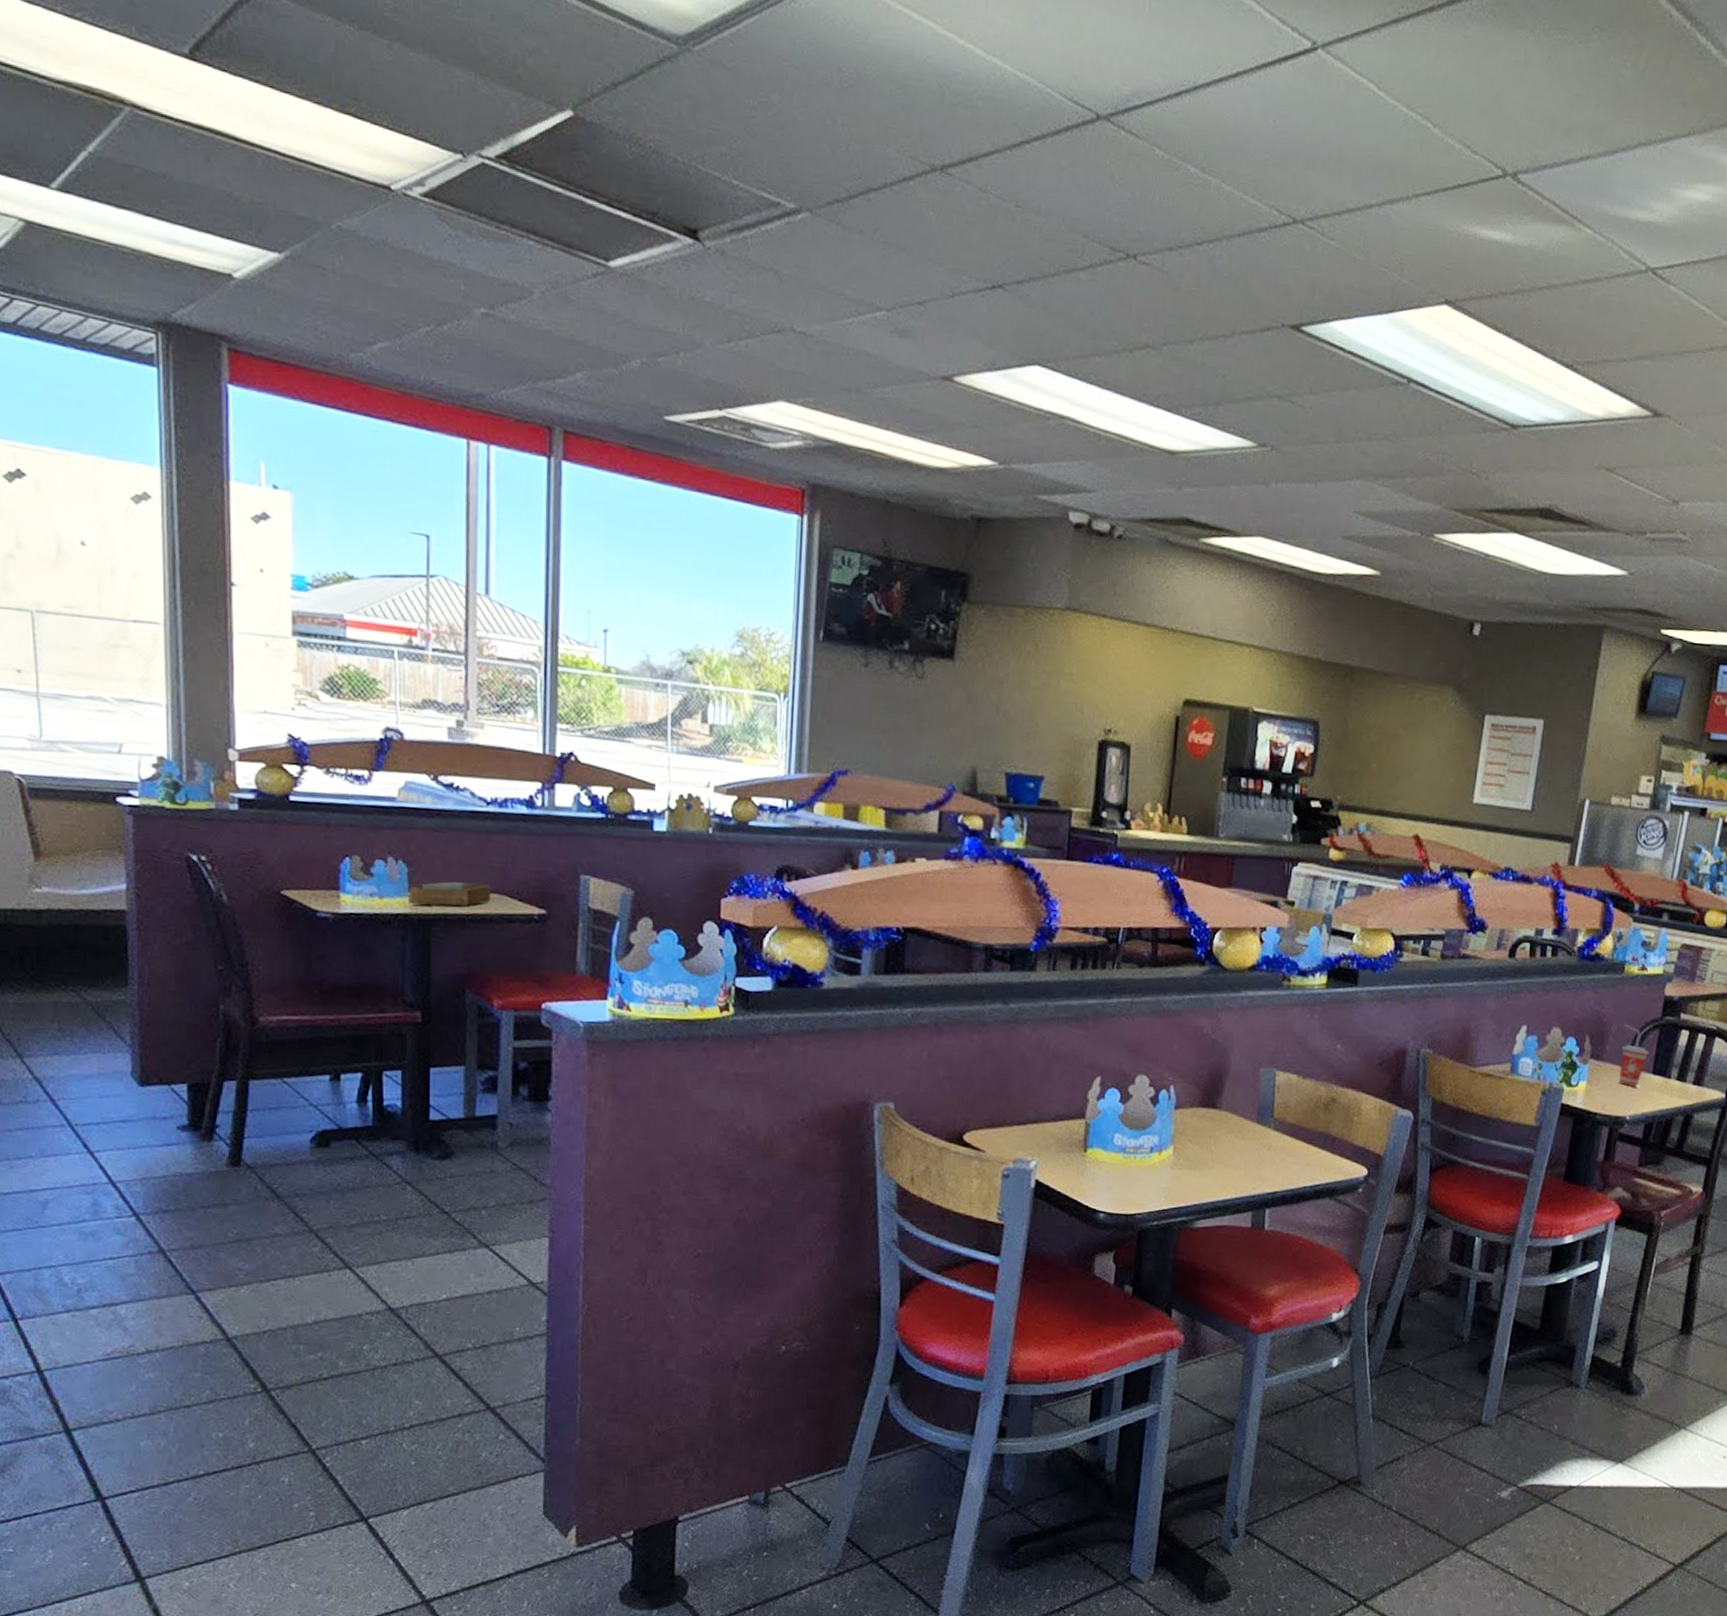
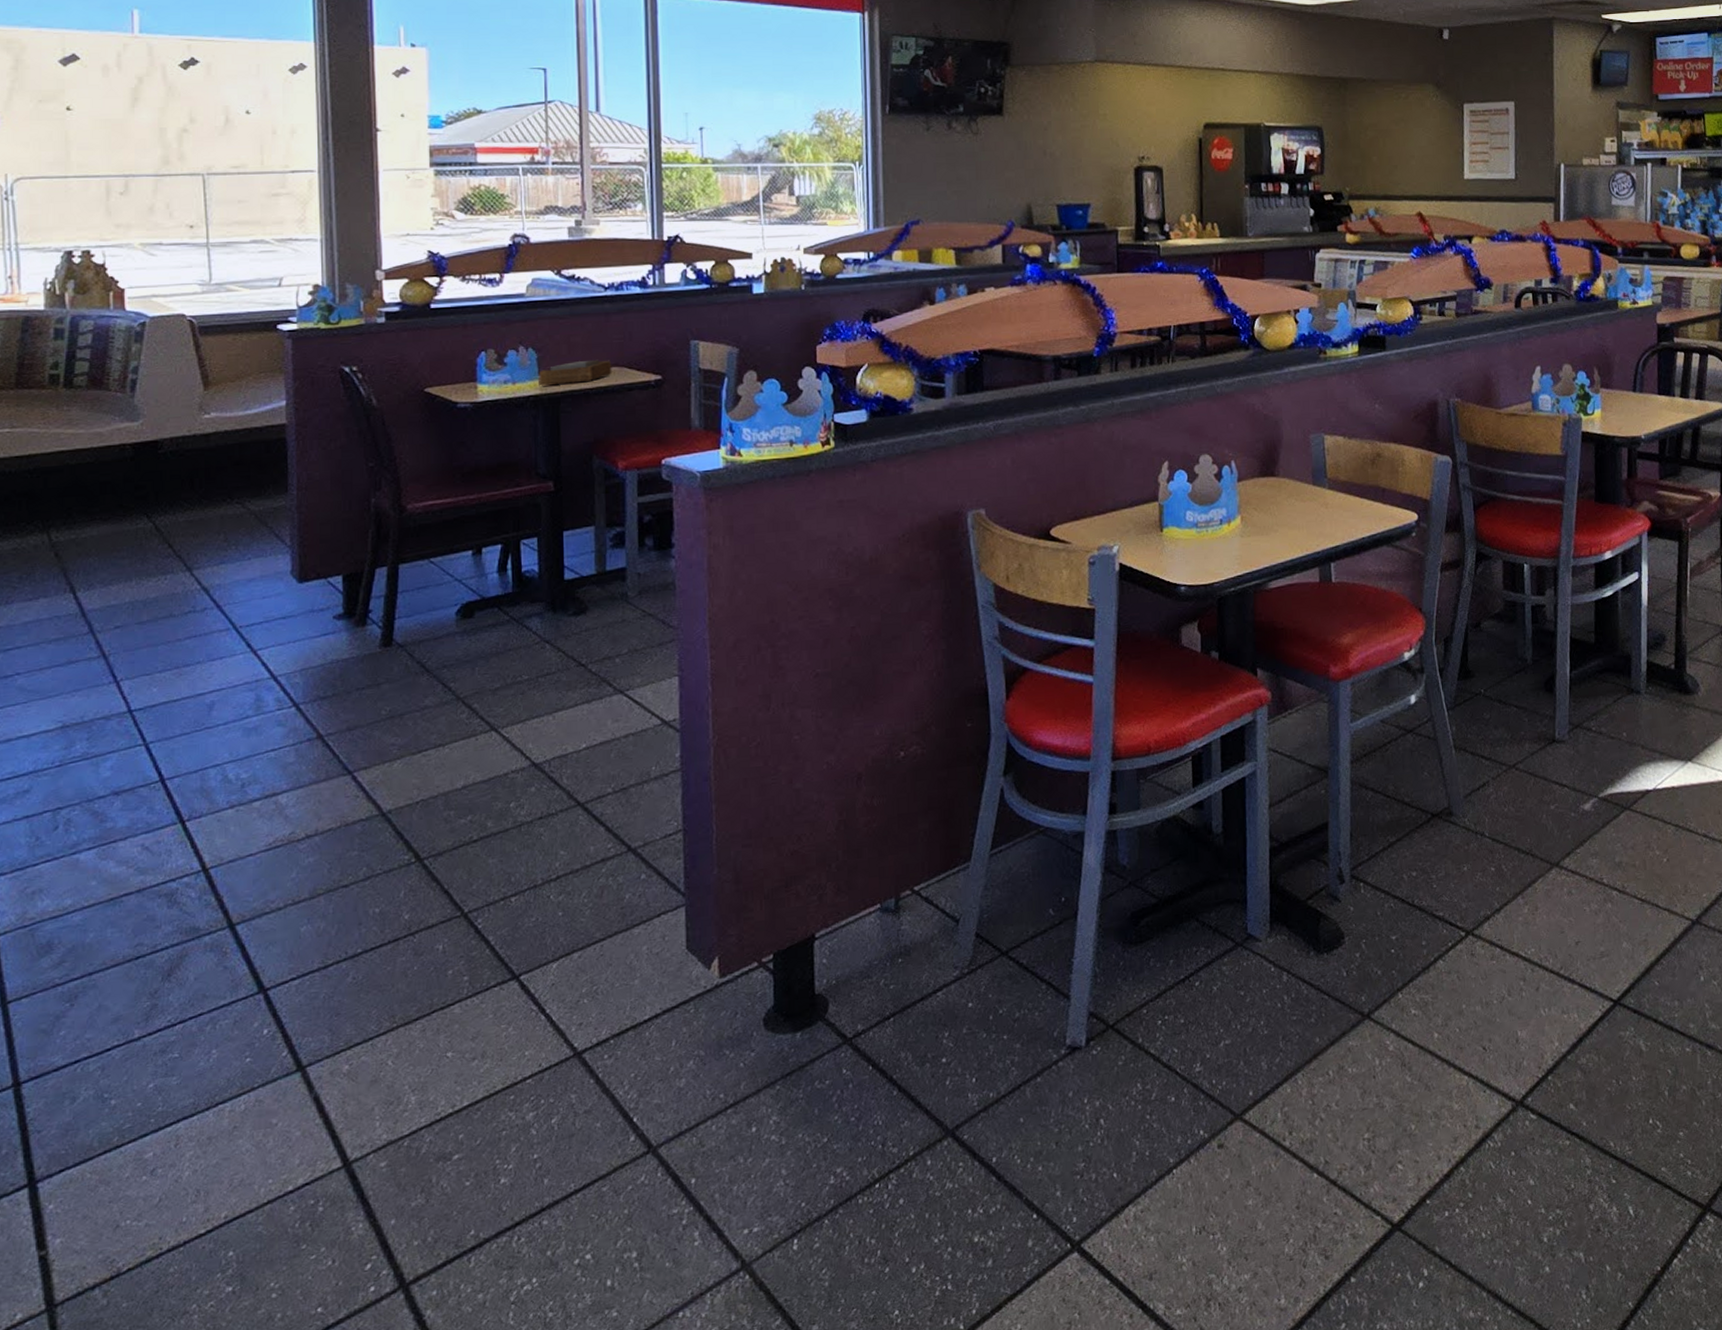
beverage cup: present [1619,1024,1650,1086] -> none [1625,353,1653,408]

